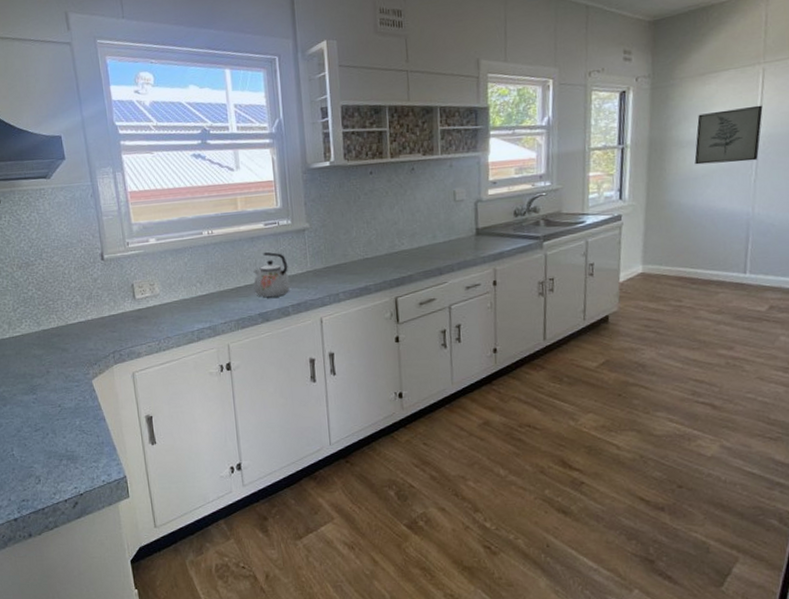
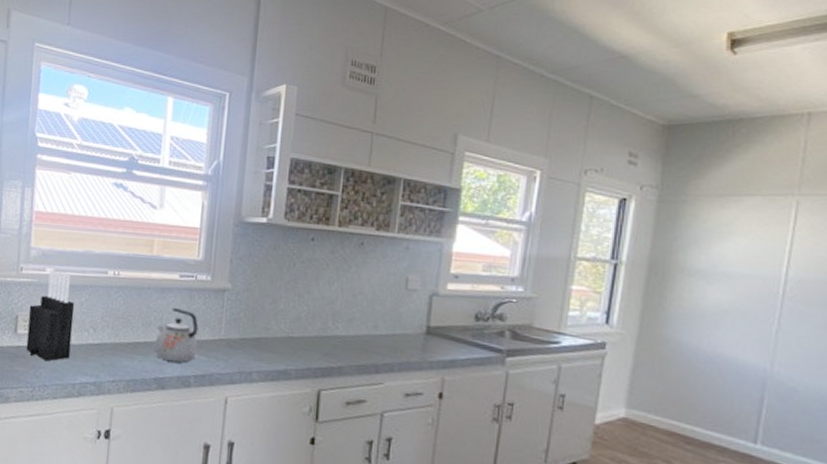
knife block: none [141,239,184,317] -> present [26,269,75,362]
wall art: present [694,105,763,165] -> none [703,241,793,308]

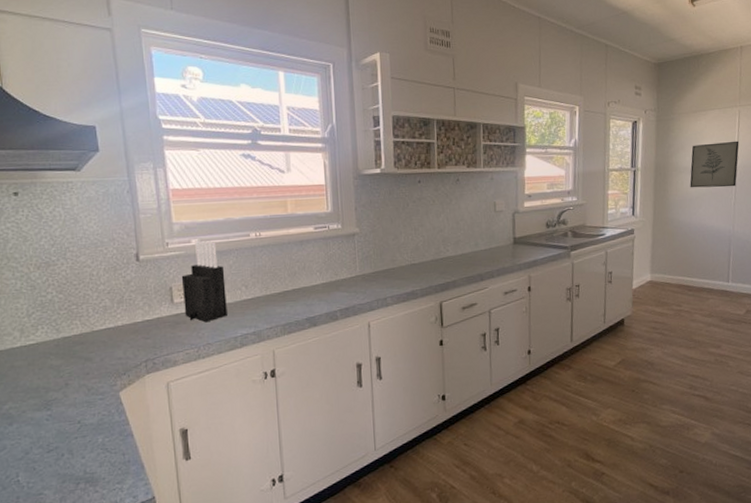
kettle: present [154,307,199,363] -> none [301,255,340,302]
wall art: none [703,241,793,308] -> present [690,141,739,188]

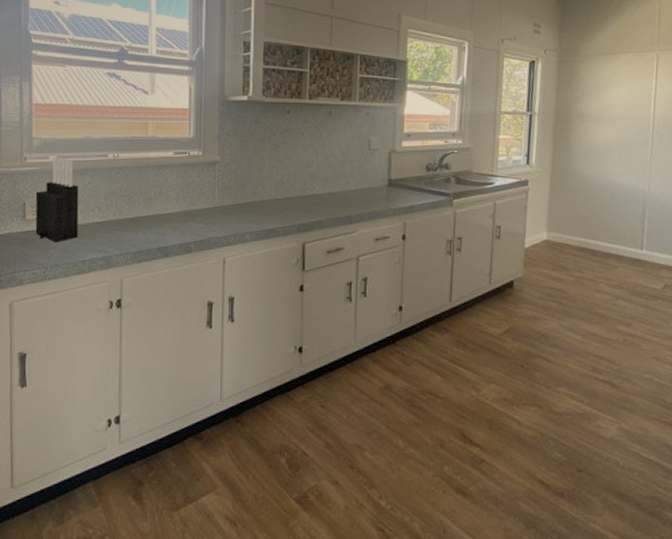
wall art: present [690,141,739,188] -> none [596,89,657,140]

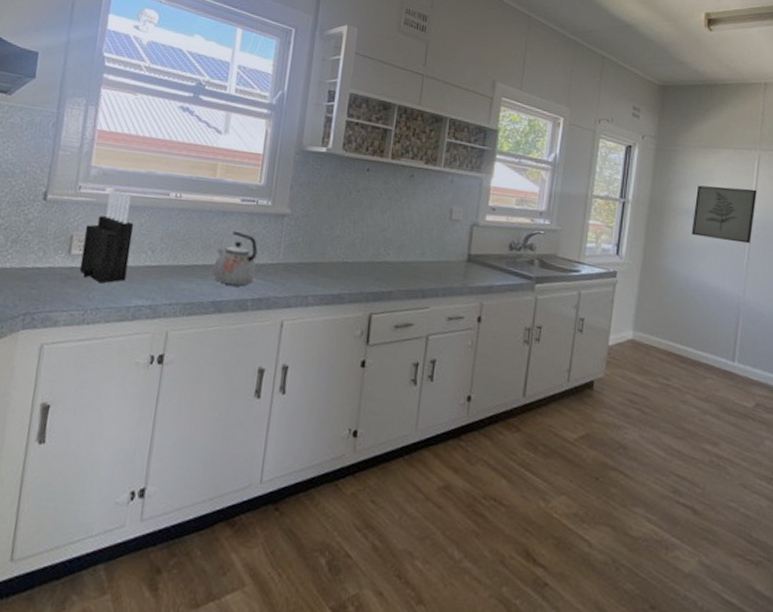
kettle: none [156,182,196,231] -> present [212,231,258,286]
wall art: none [596,89,657,140] -> present [691,185,757,244]

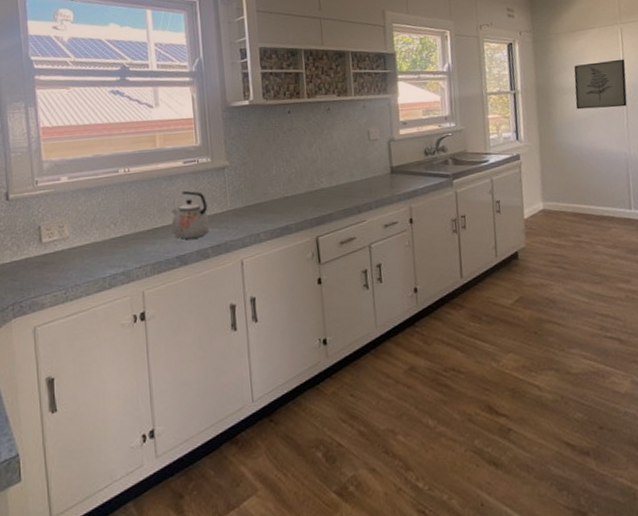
knife block: present [79,189,134,284] -> none [50,177,96,263]

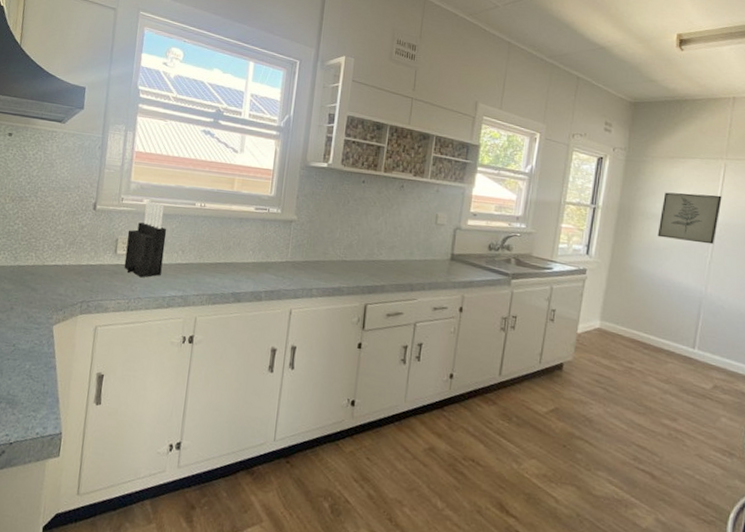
knife block: none [50,177,96,263] -> present [124,200,167,278]
kettle: present [171,190,210,239] -> none [232,234,270,280]

